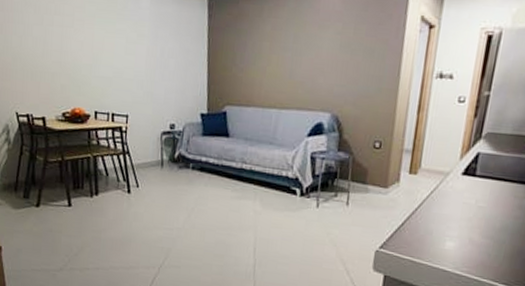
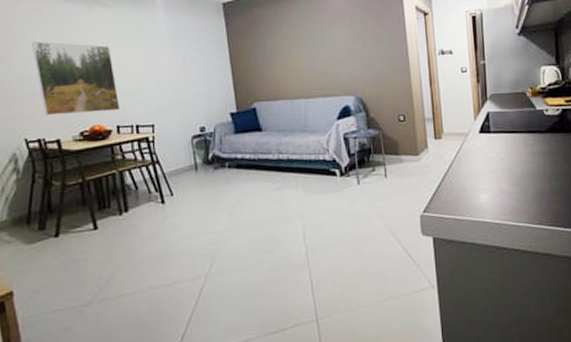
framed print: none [25,16,100,97] -> present [30,42,121,116]

